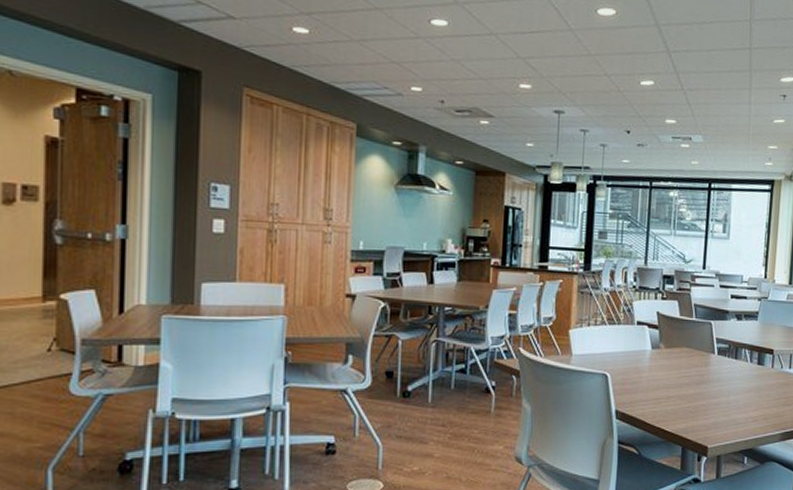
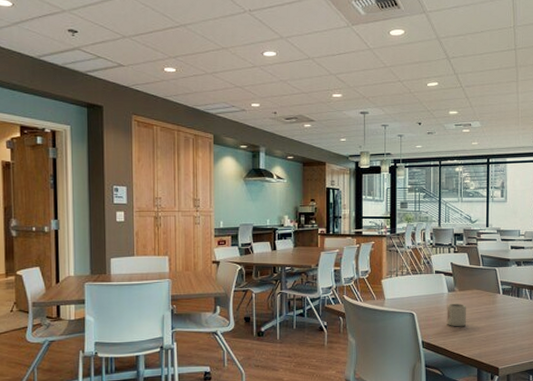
cup: none [647,364,673,394] -> present [447,304,466,327]

